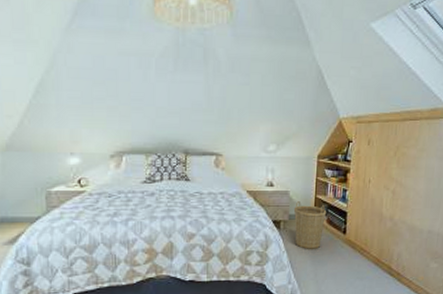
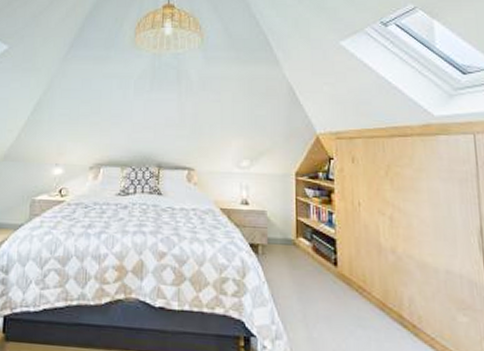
basket: present [294,201,327,249] -> none [273,223,312,282]

